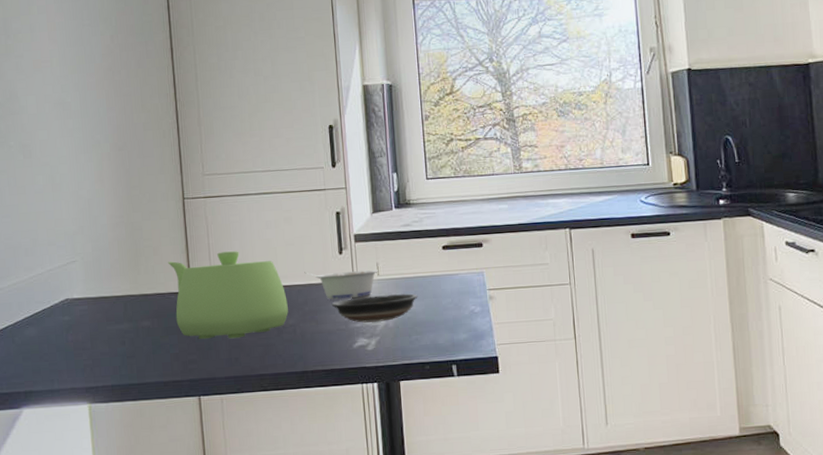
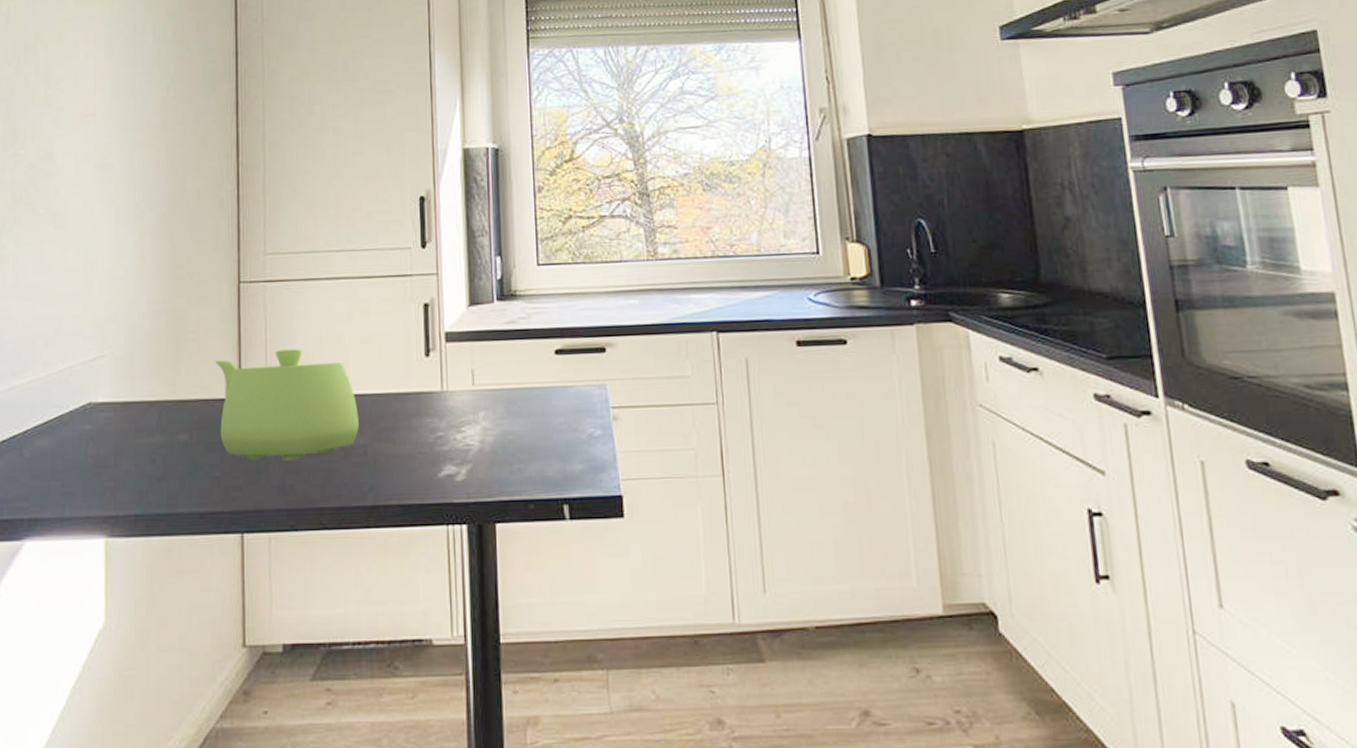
legume: present [304,270,379,300] -> none [381,378,474,415]
saucer: present [332,293,418,323] -> none [414,409,523,445]

